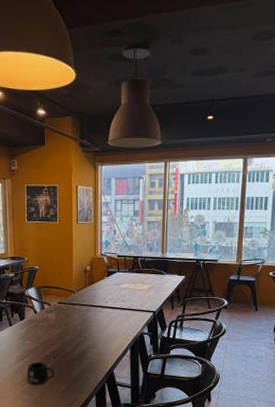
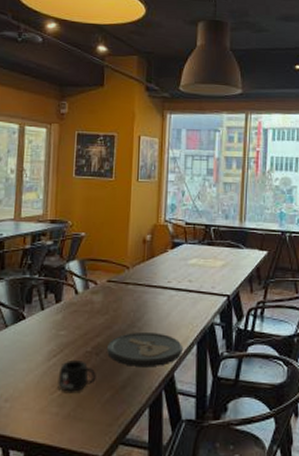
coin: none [62,341,119,366] -> present [107,333,182,366]

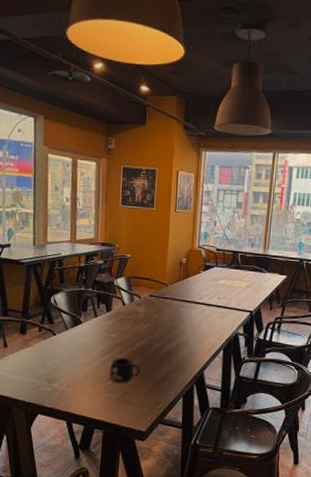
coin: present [107,333,182,366] -> none [149,338,211,366]

